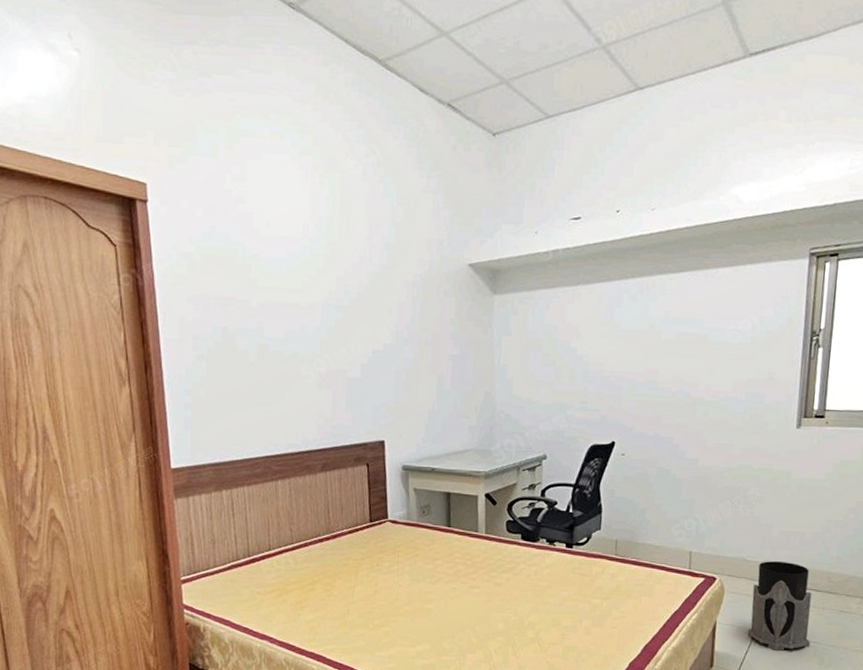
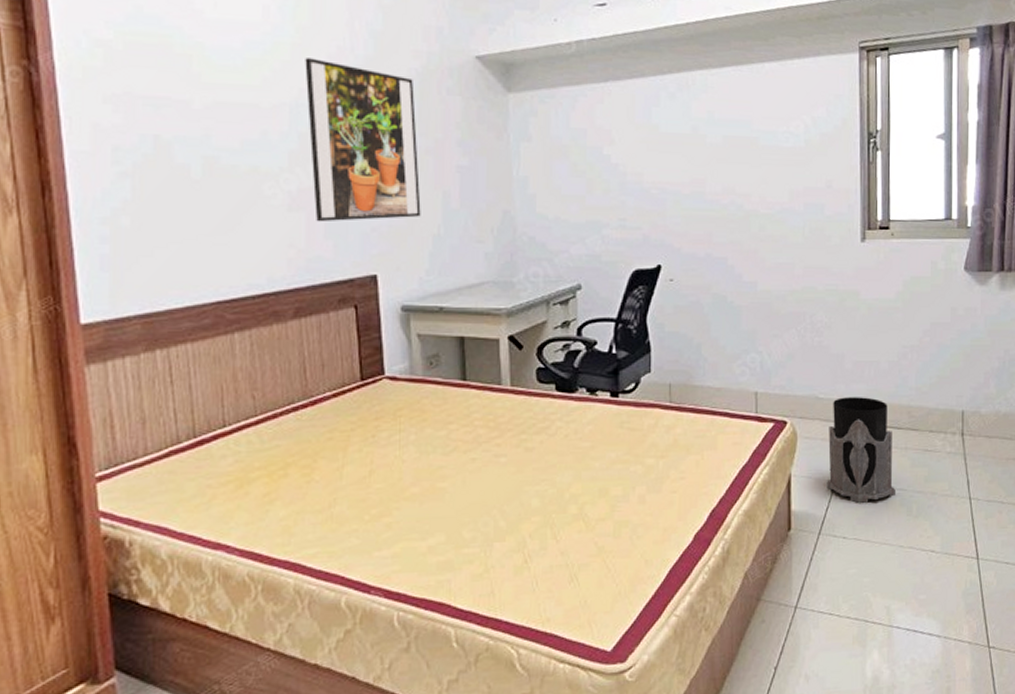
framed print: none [334,266,420,398] -> present [305,58,421,222]

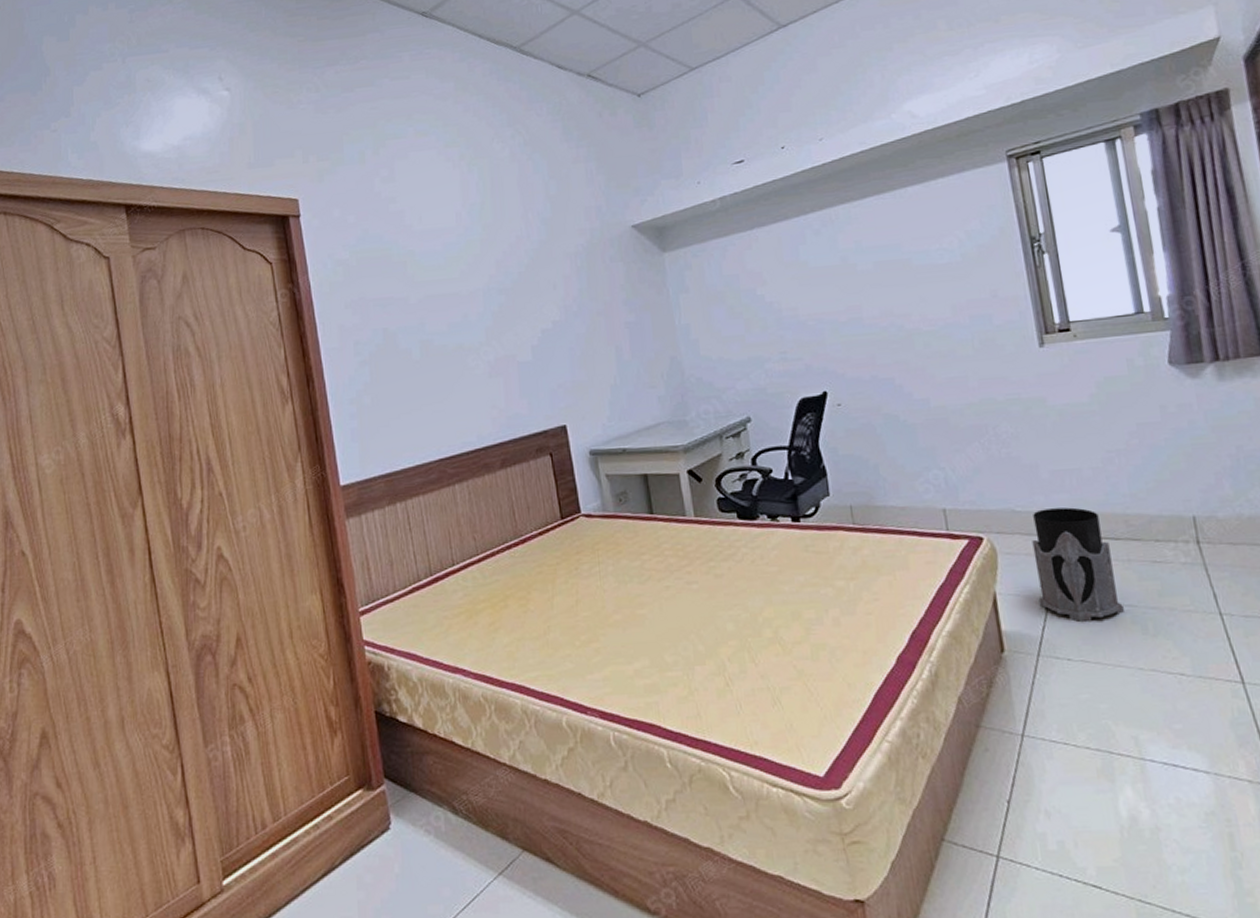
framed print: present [305,58,421,222] -> none [492,249,598,385]

